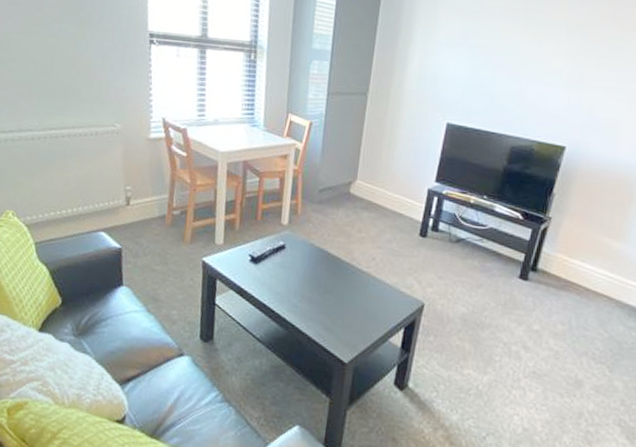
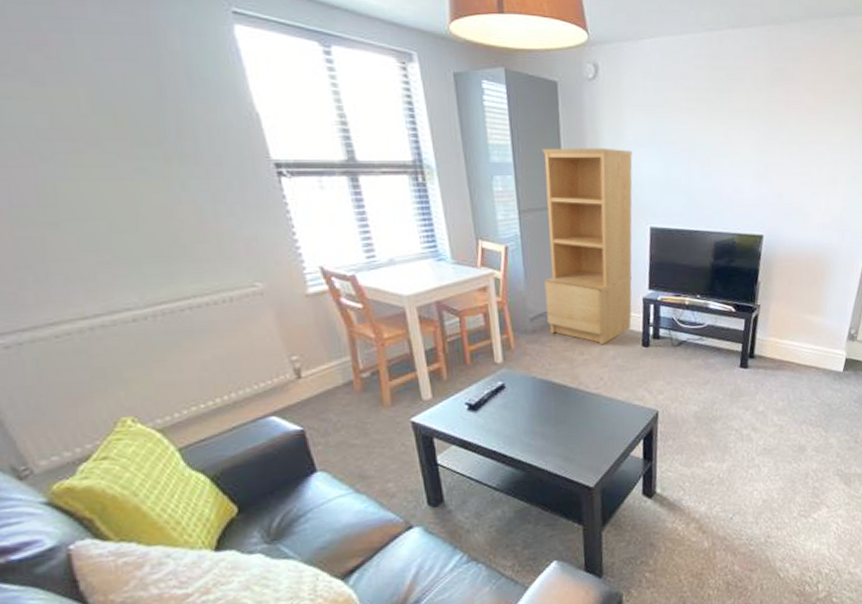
bookcase: none [334,41,441,227] -> present [542,148,633,346]

